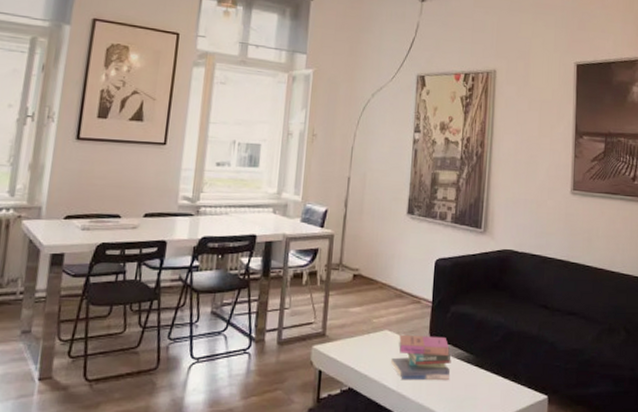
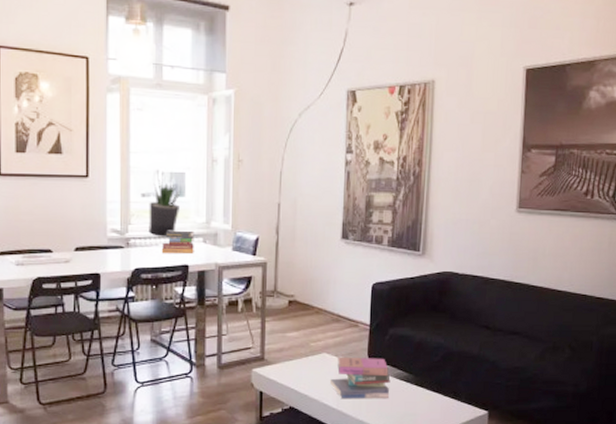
planter: none [220,149,255,206] -> present [149,179,181,237]
books: none [230,200,265,224] -> present [161,230,194,255]

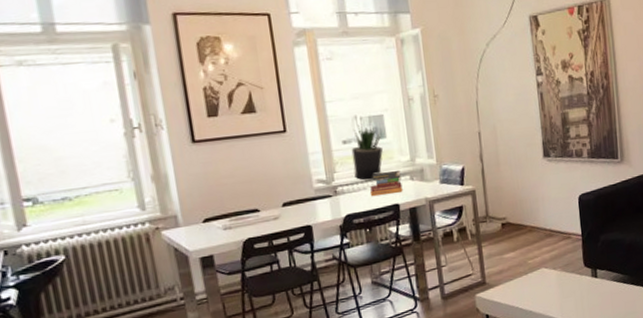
books: present [330,357,391,398] -> none [552,264,609,308]

